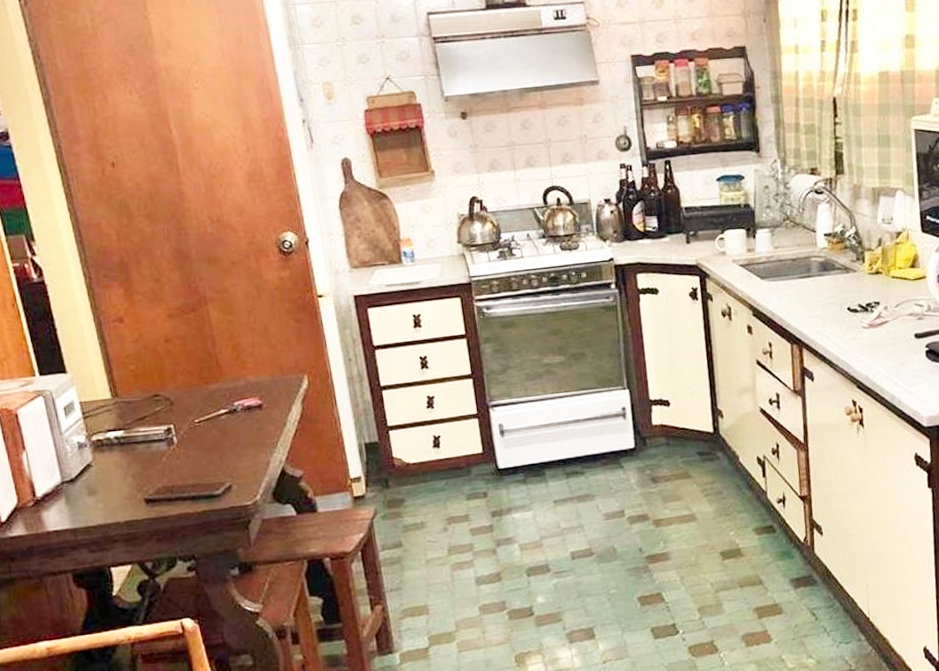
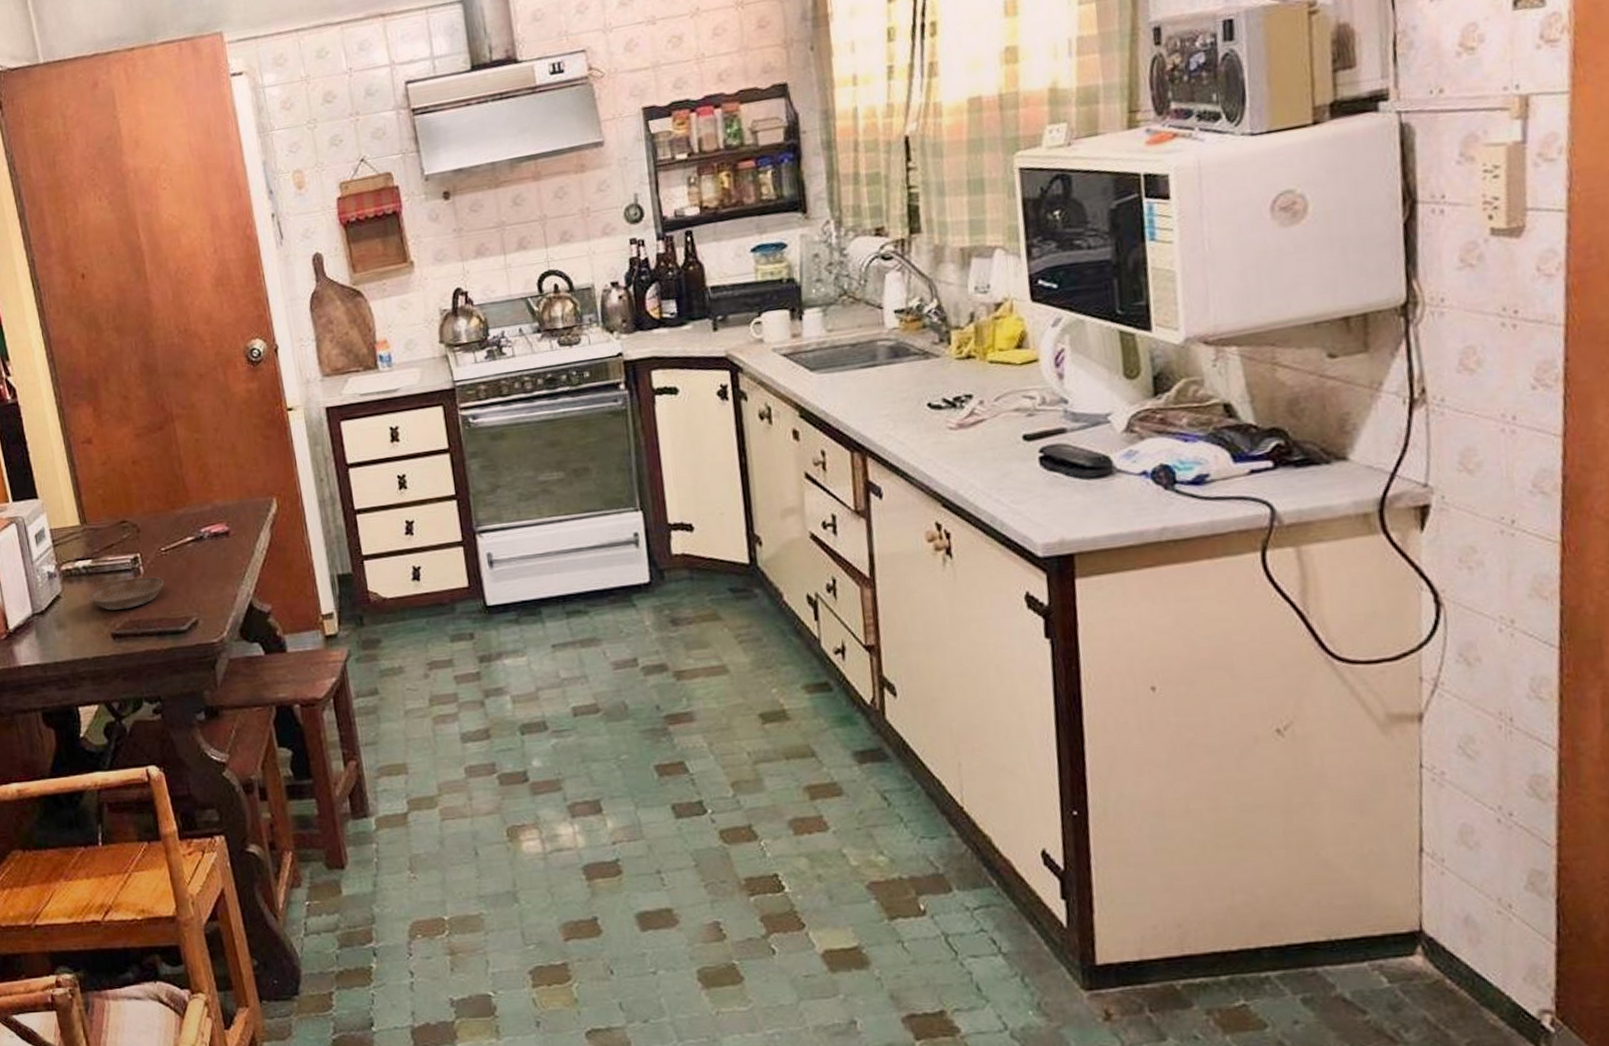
saucer: none [120,446,198,478] -> present [88,576,164,611]

